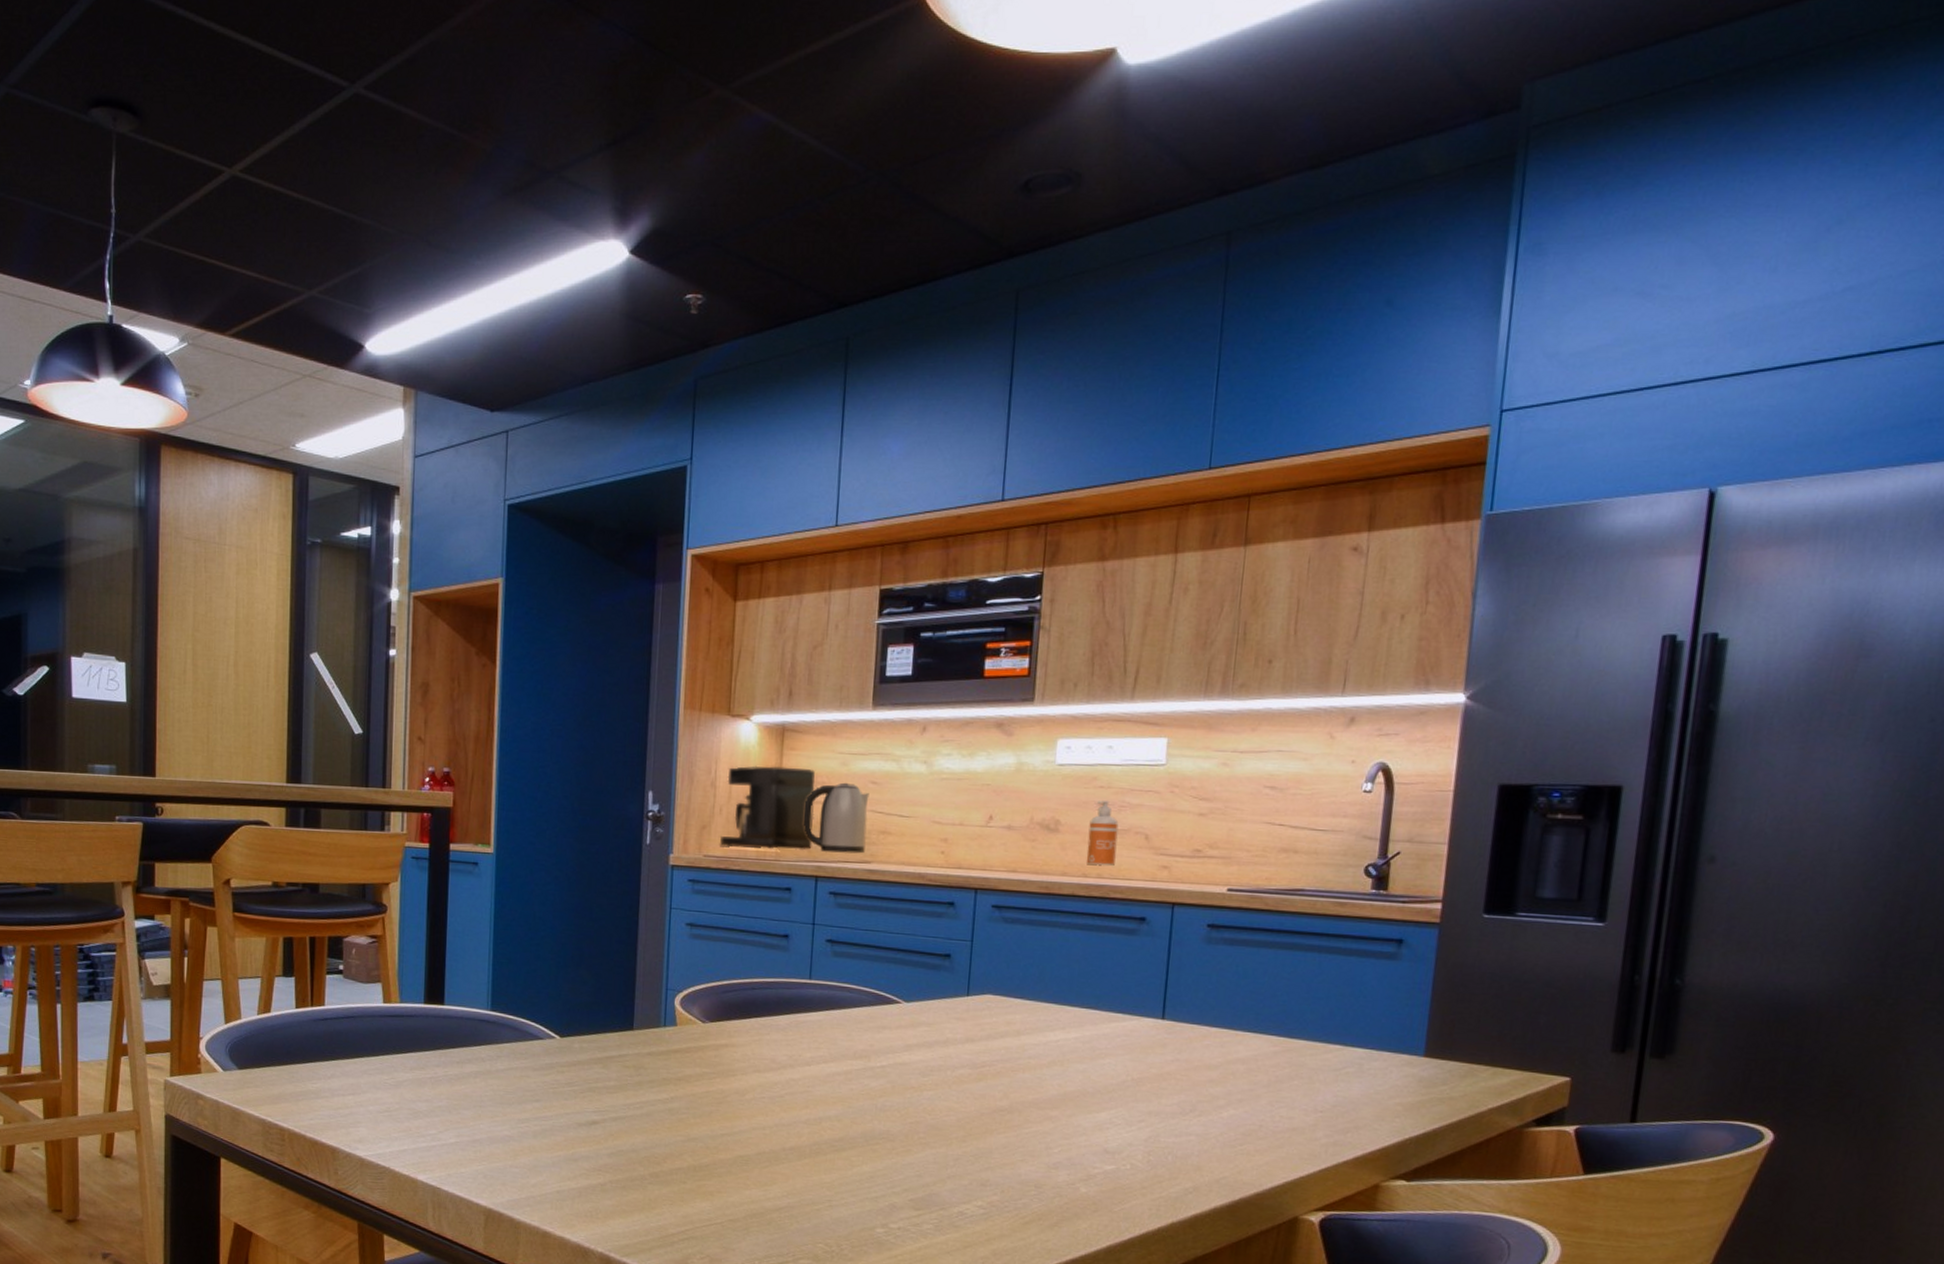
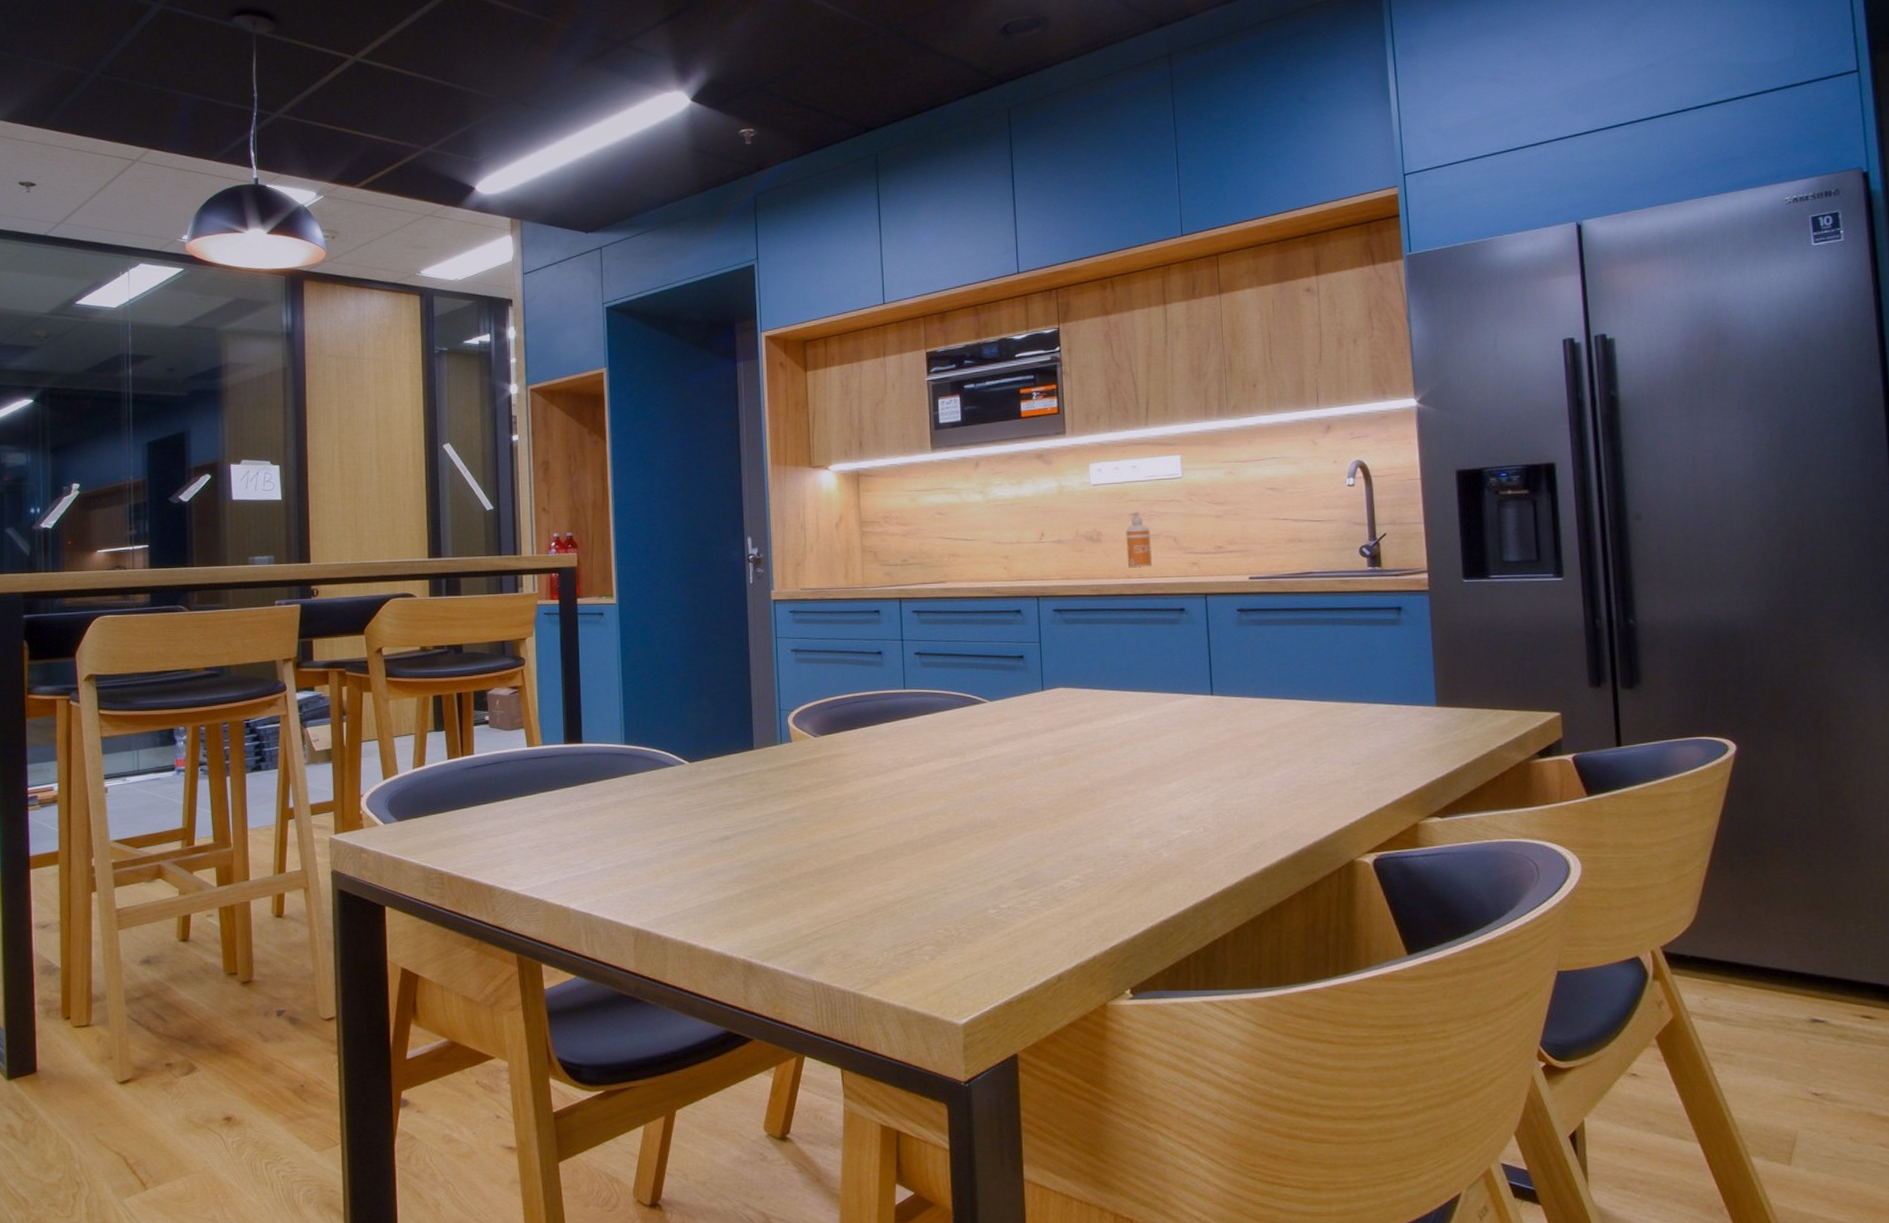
coffee maker: present [719,765,815,851] -> none [813,506,893,579]
kettle: present [803,782,869,854] -> none [883,515,939,576]

